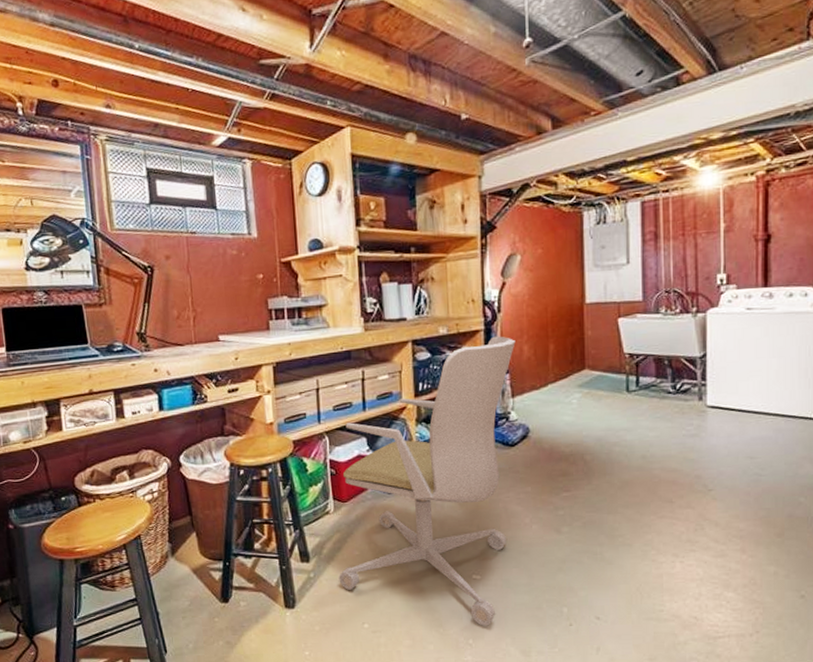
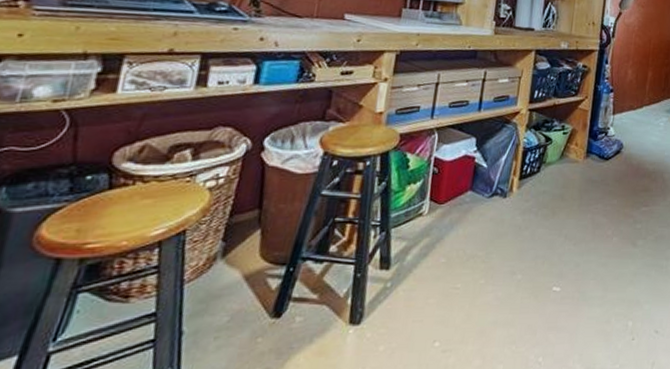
office chair: present [339,336,516,626] -> none [417,57,623,342]

